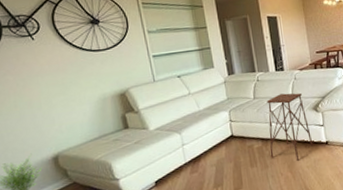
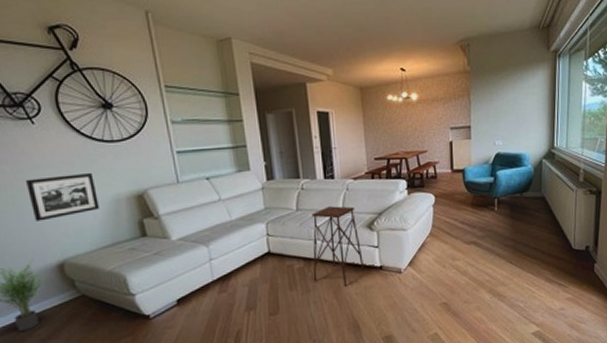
picture frame: none [27,77,88,121] -> present [26,172,99,222]

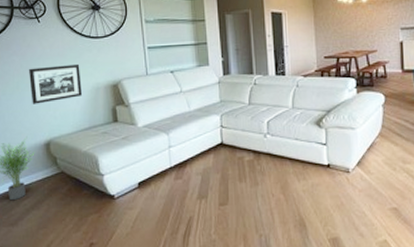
side table: present [311,206,365,286] -> none [262,102,313,182]

